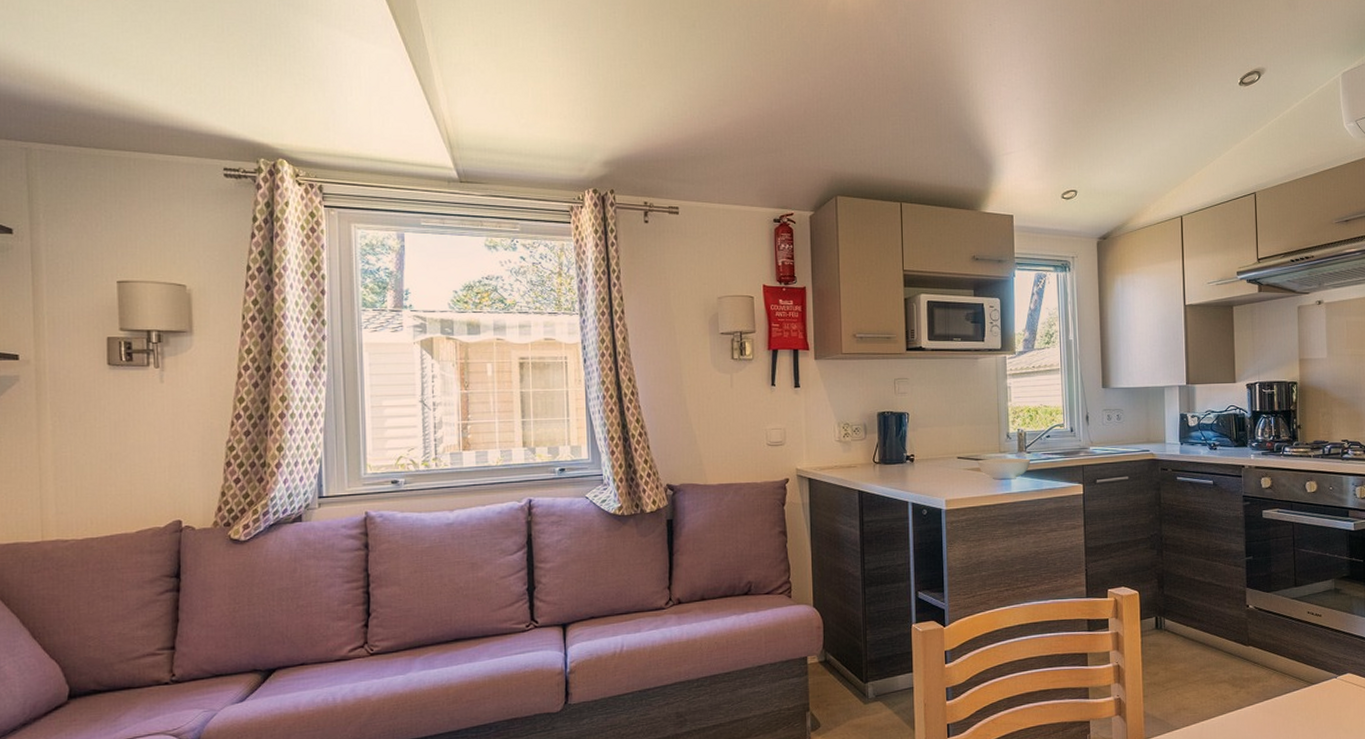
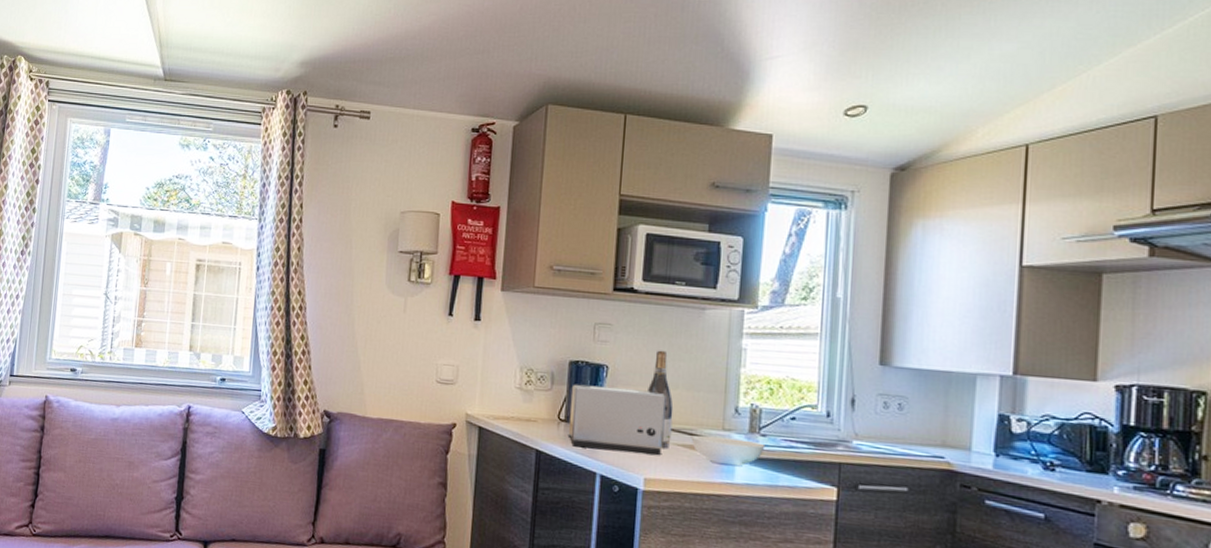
toaster: none [881,429,957,483] -> present [567,384,667,455]
wine bottle: none [941,395,963,474] -> present [648,350,674,450]

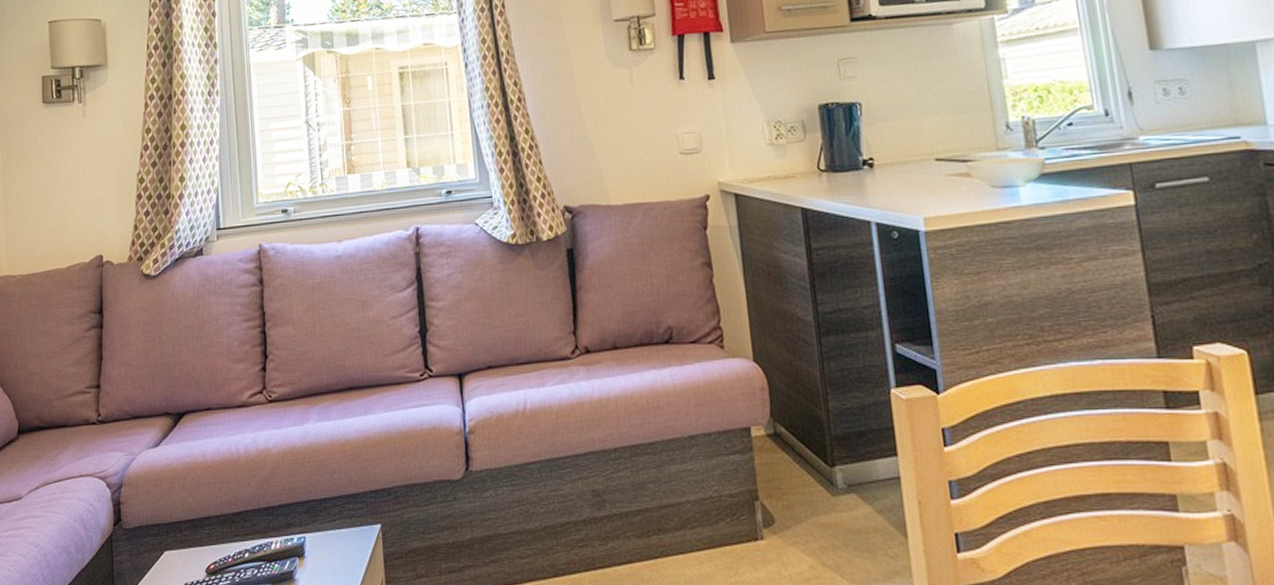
toaster: present [567,384,667,455] -> none [826,121,937,197]
wine bottle: present [648,350,674,450] -> none [908,75,945,182]

